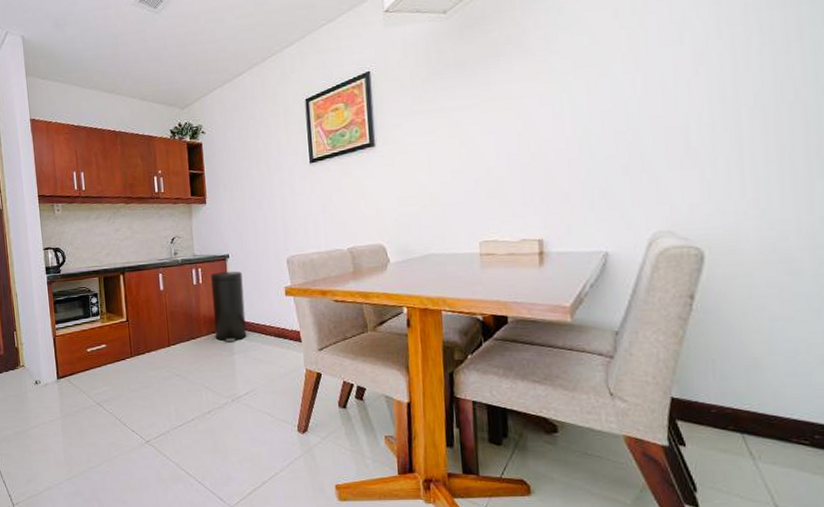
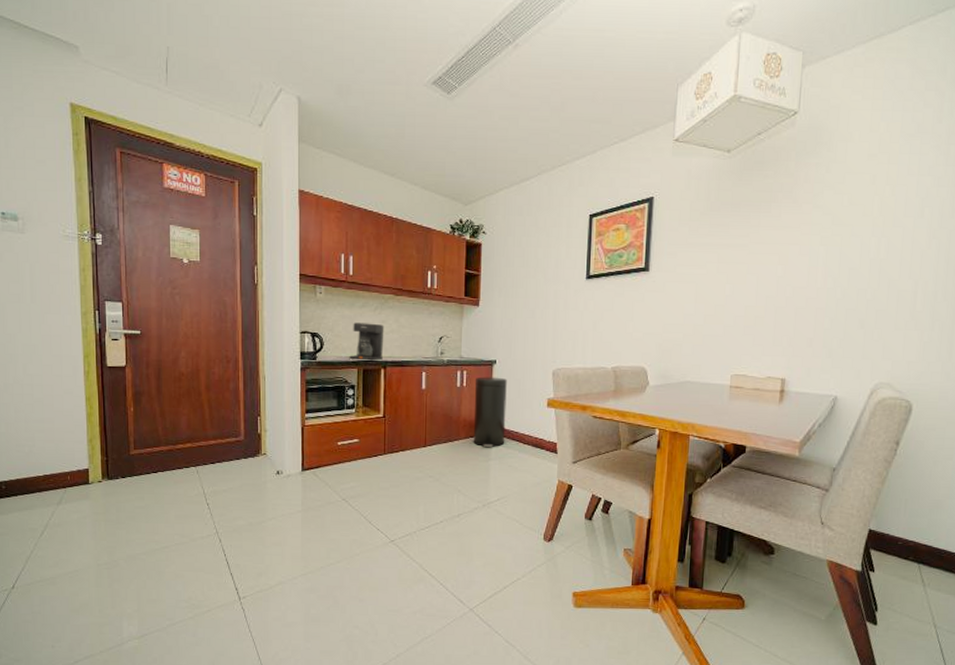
coffee maker: none [89,232,121,270] -> present [349,322,384,362]

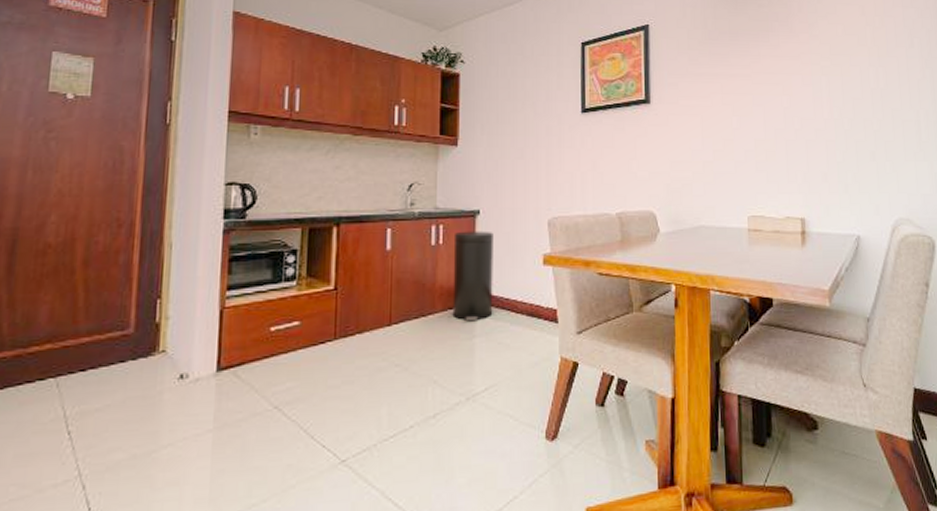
coffee maker: present [349,322,384,362] -> none [290,169,339,218]

